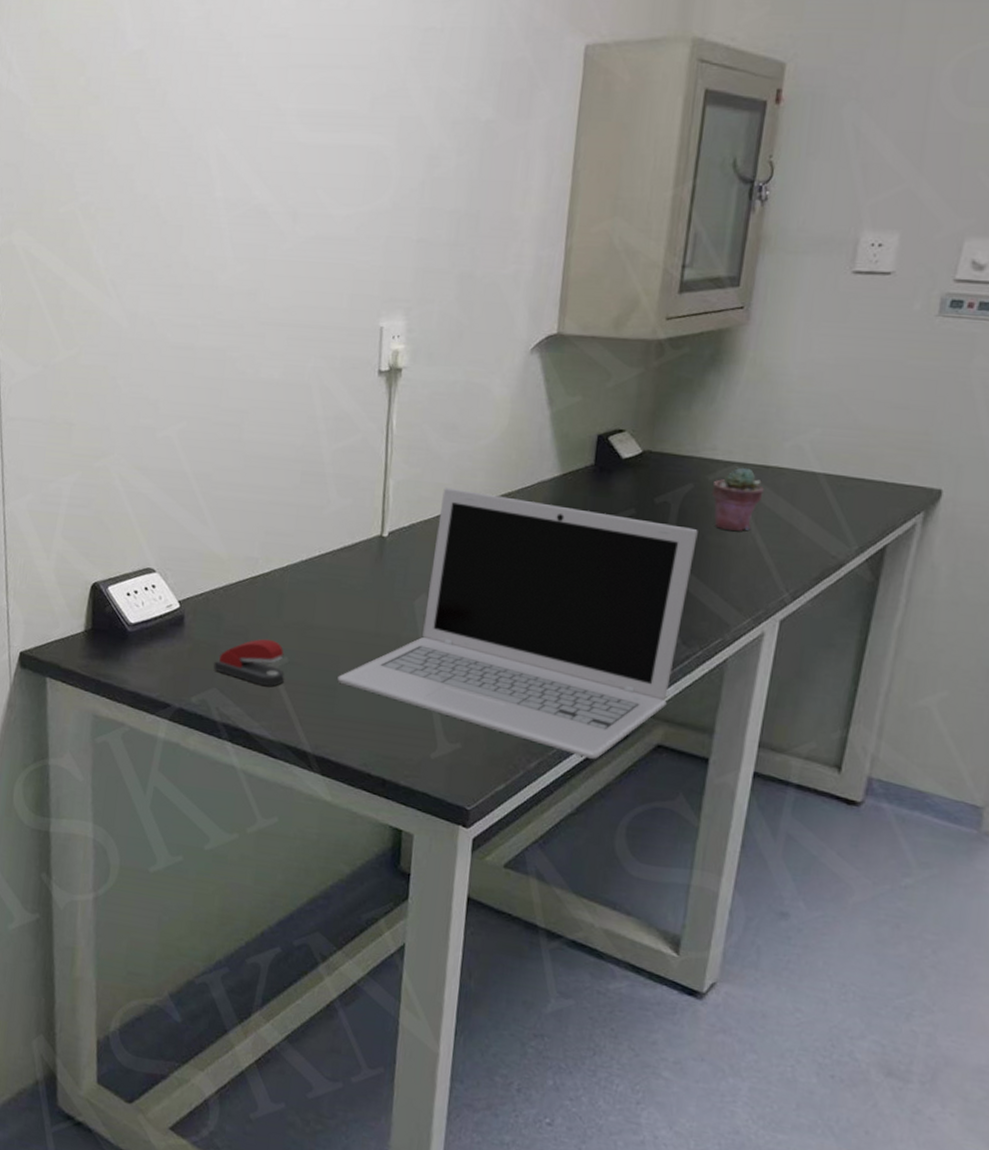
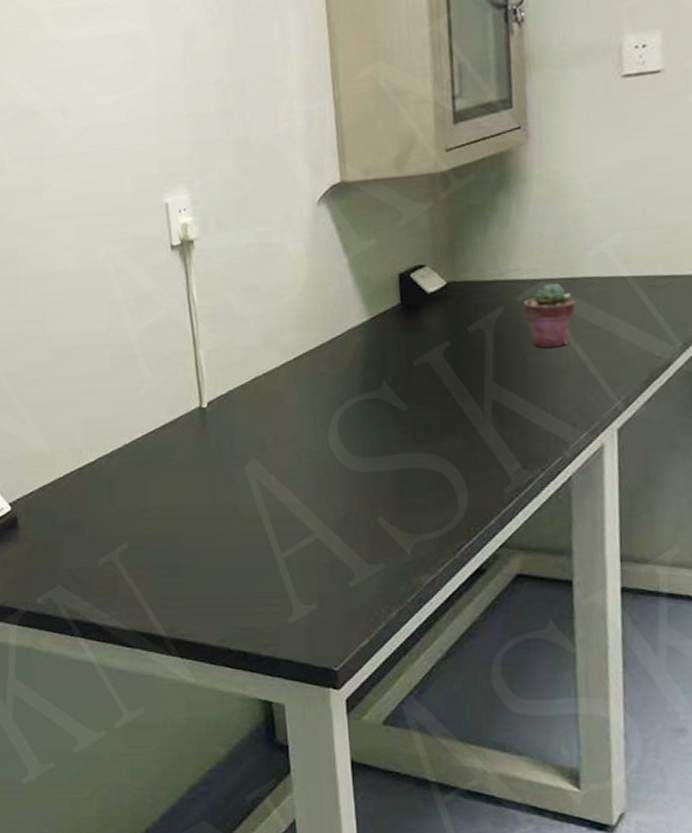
stapler: present [213,638,285,686] -> none [54,528,127,575]
laptop: present [337,487,698,760] -> none [181,349,518,600]

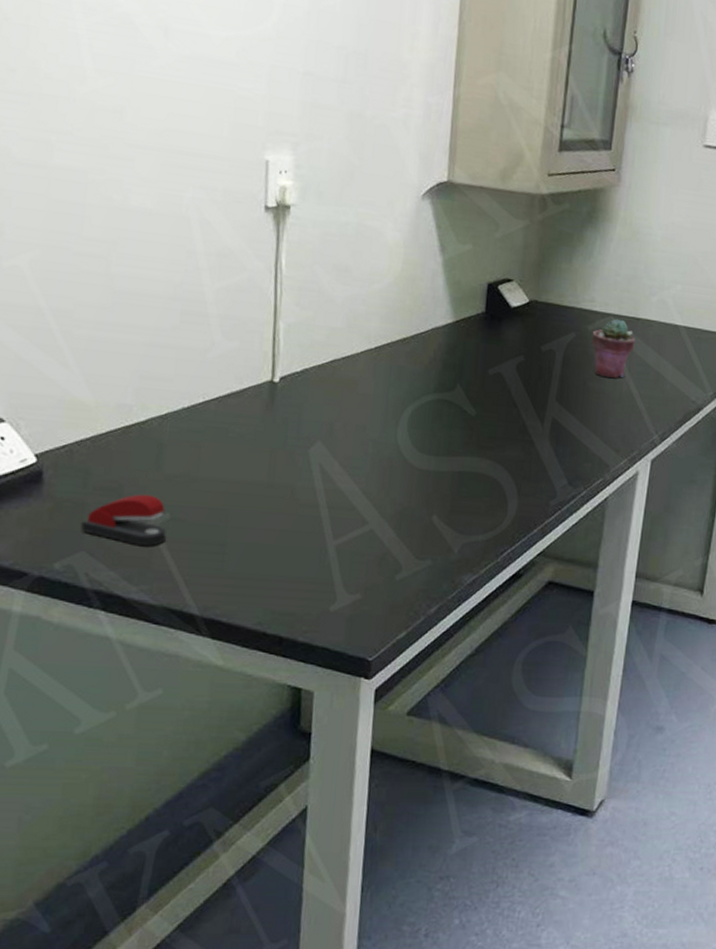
stapler: none [54,528,127,575] -> present [81,494,166,546]

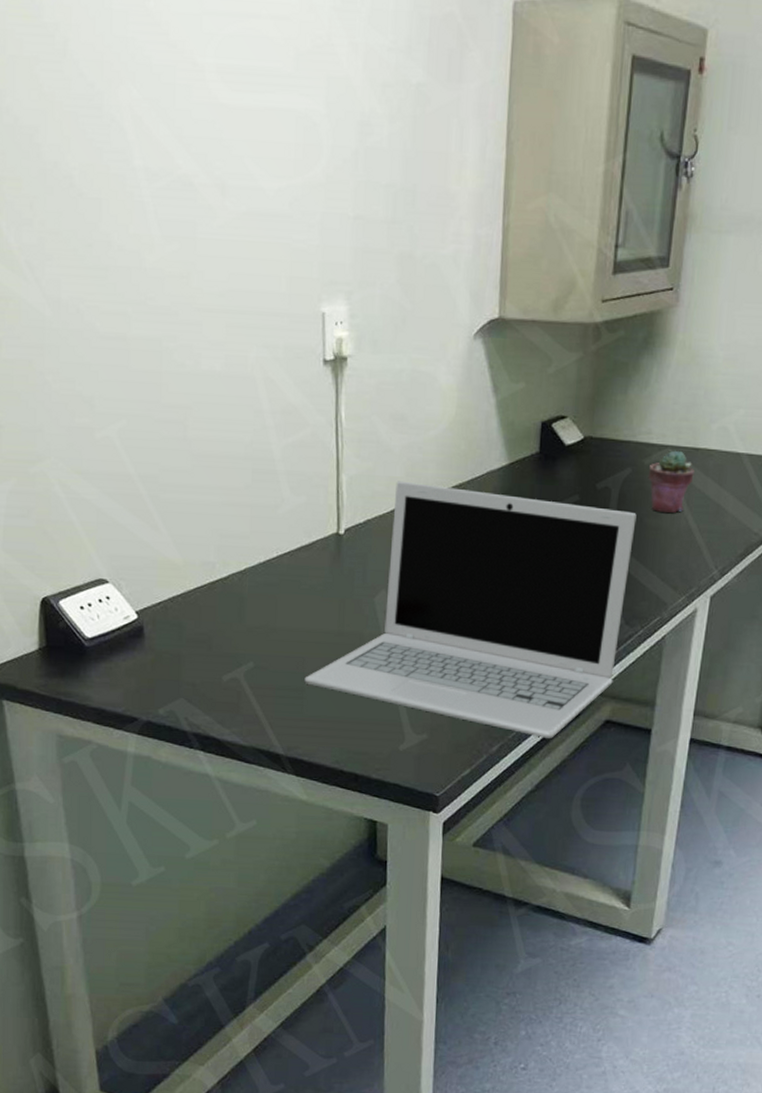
stapler: present [81,494,166,546] -> none [179,645,251,692]
laptop: none [227,331,580,601] -> present [304,480,637,739]

